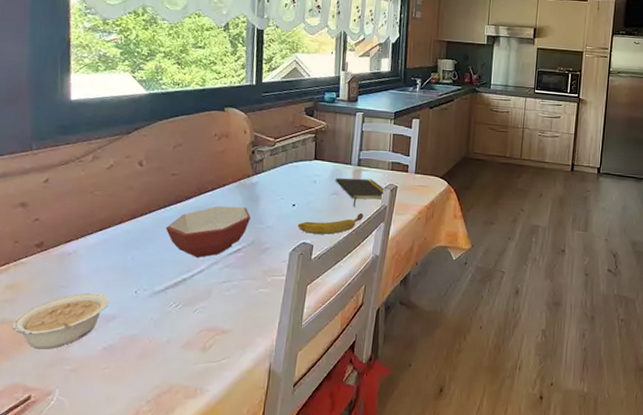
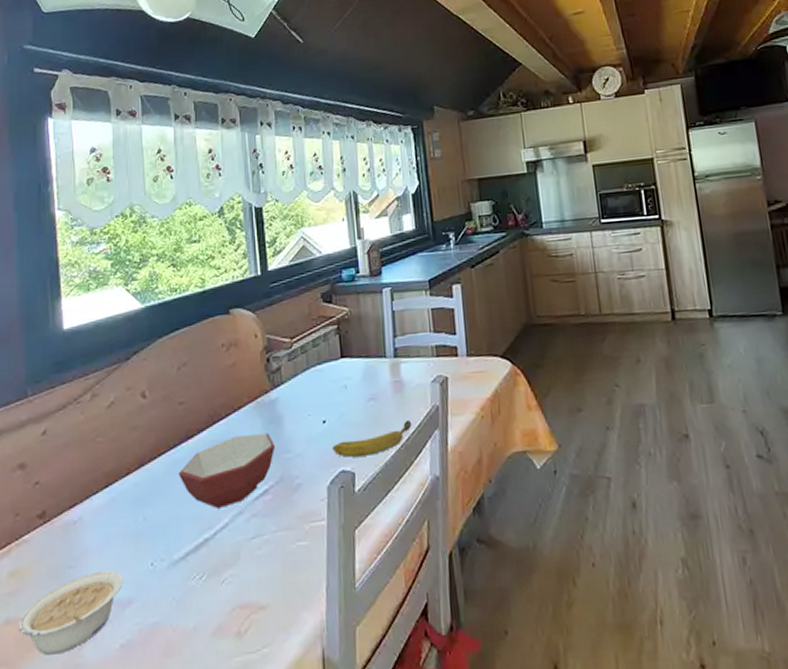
notepad: present [335,178,386,207] -> none [369,372,434,413]

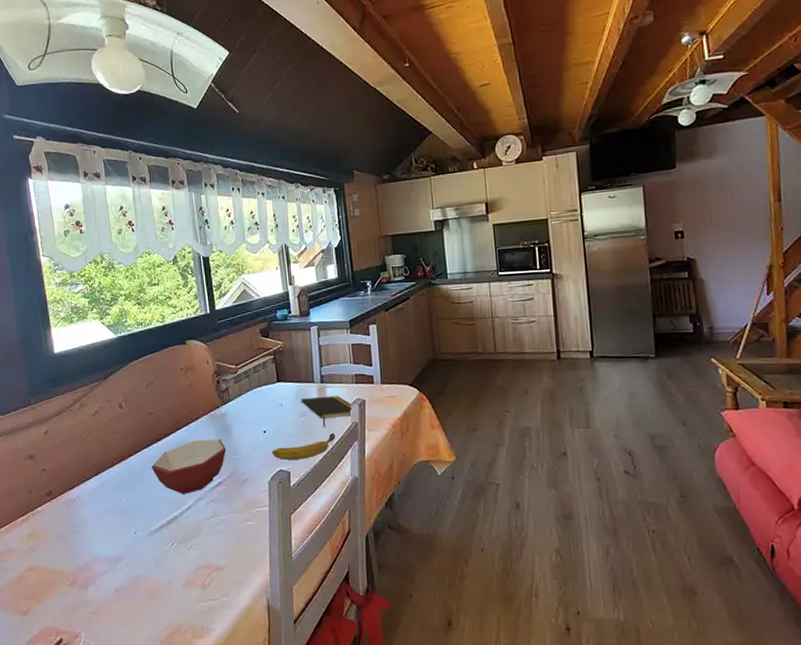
legume: present [19,570,124,655] -> none [38,536,114,593]
notepad: none [369,372,434,413] -> present [300,395,354,427]

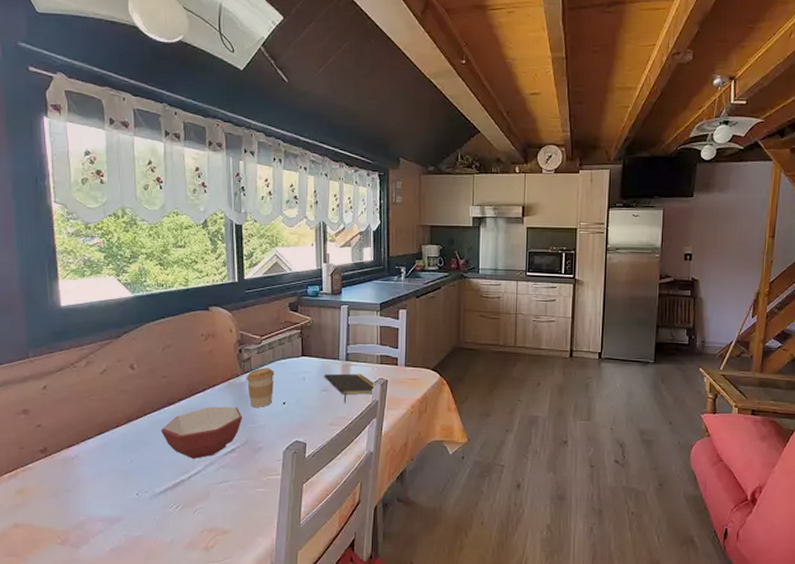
coffee cup: none [226,397,253,438] -> present [246,368,275,407]
fruit: present [272,433,336,460] -> none [289,409,356,432]

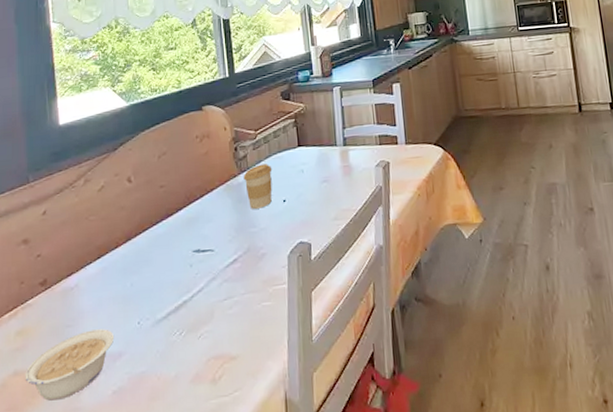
legume: none [25,496,113,551] -> present [25,329,115,401]
bowl: present [160,406,243,459] -> none [160,210,243,275]
notepad: present [324,373,376,403] -> none [322,158,378,193]

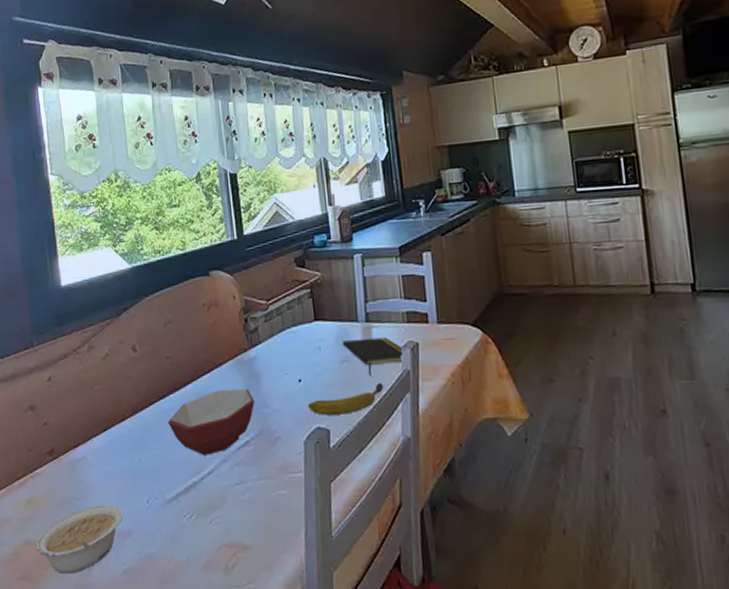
bowl: none [160,210,243,275] -> present [167,388,255,455]
coffee cup: present [243,164,273,209] -> none [254,338,287,388]
fruit: none [291,199,359,231] -> present [308,383,384,415]
notepad: none [322,158,378,193] -> present [342,337,405,376]

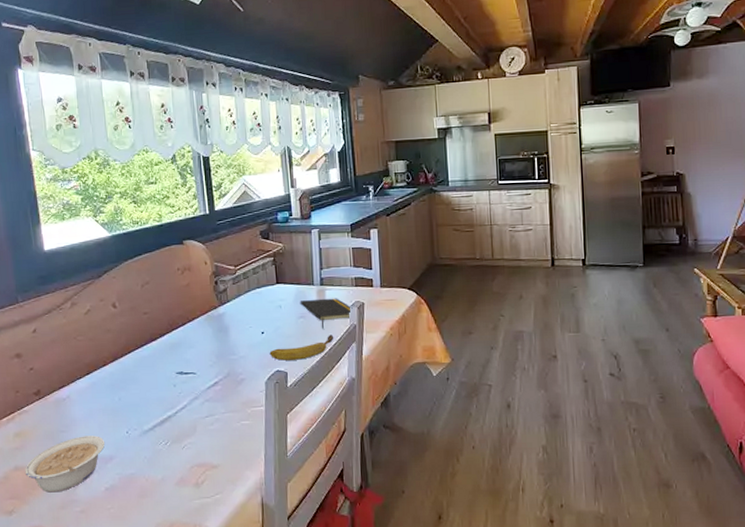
bowl: present [167,388,255,455] -> none [145,339,224,394]

